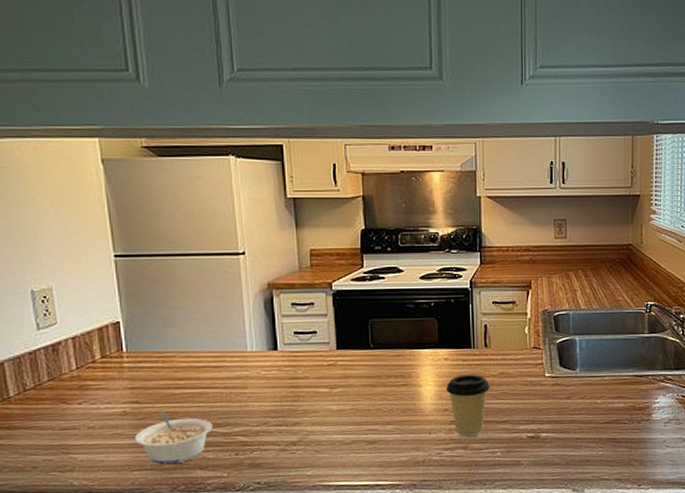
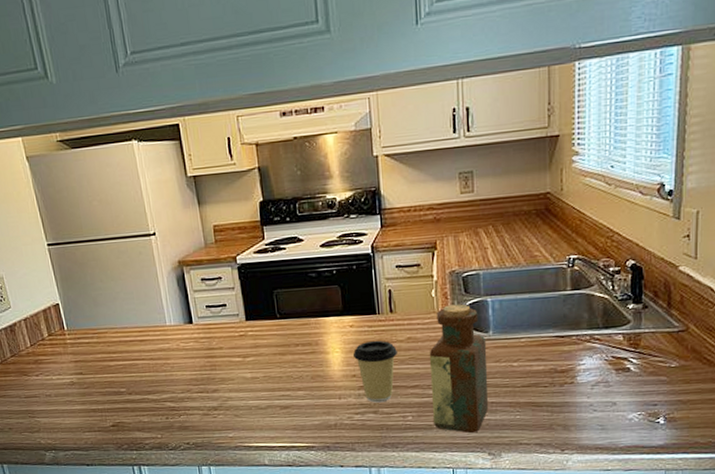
legume: present [134,412,212,465] -> none [82,381,144,427]
bottle: none [520,342,574,470] -> present [429,304,489,434]

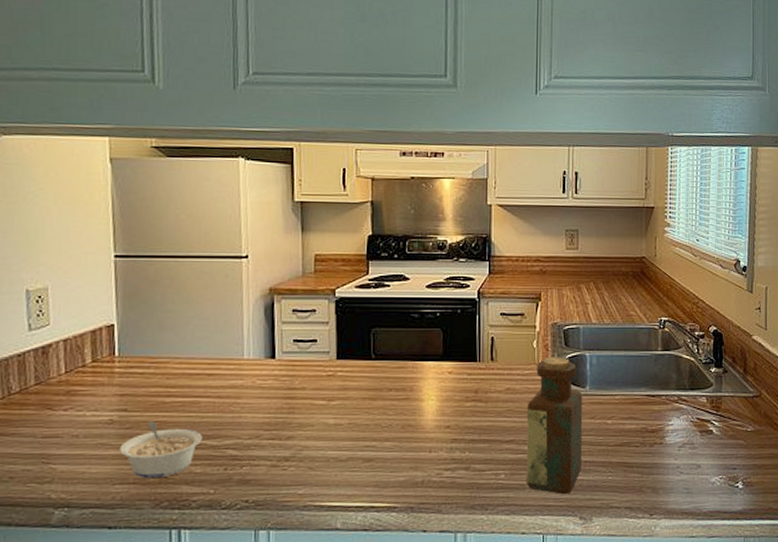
legume: none [82,381,144,427] -> present [118,421,202,479]
coffee cup: present [352,340,397,403] -> none [448,389,495,458]

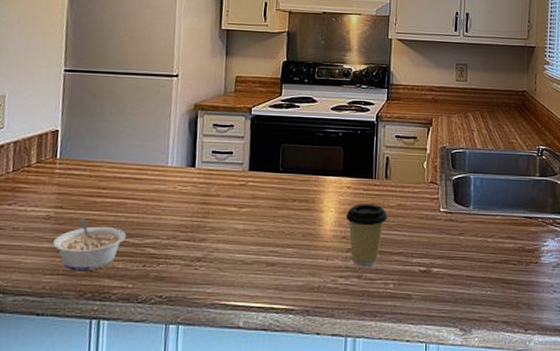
coffee cup: none [448,389,495,458] -> present [345,203,387,267]
bottle: present [526,357,583,495] -> none [413,177,467,307]

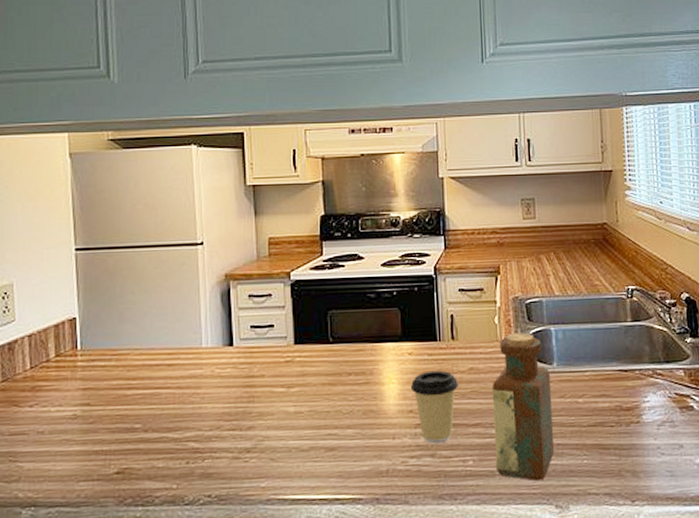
legume: present [52,218,126,271] -> none [82,415,163,475]
bottle: none [413,177,467,307] -> present [491,332,555,482]

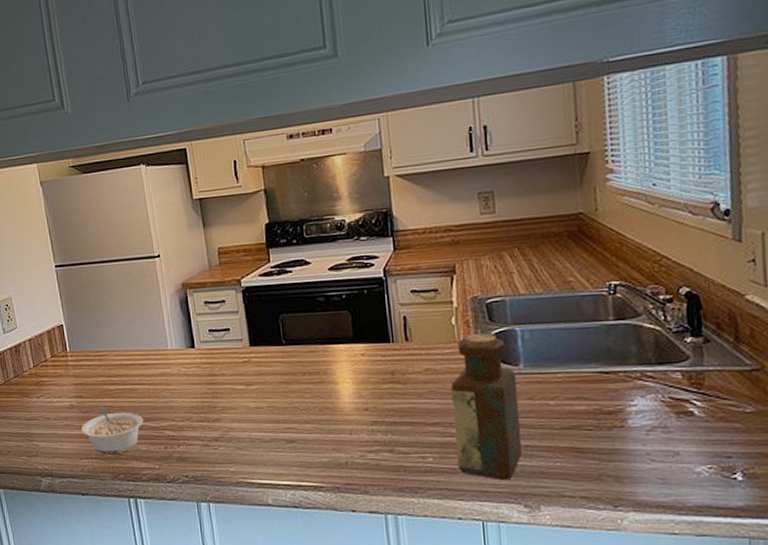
legume: none [82,415,163,475] -> present [80,406,143,455]
coffee cup: present [410,370,458,444] -> none [364,370,415,441]

